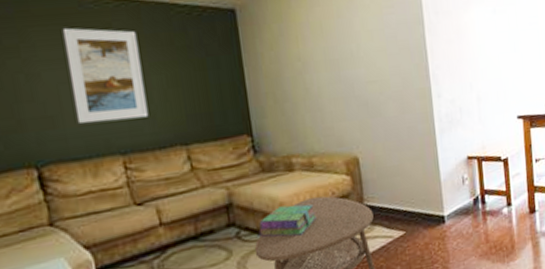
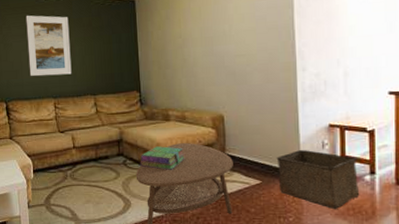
storage bin: none [418,188,500,251] -> present [276,150,360,210]

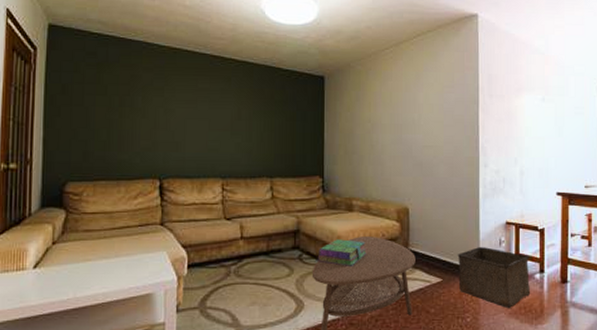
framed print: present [25,15,72,76] -> none [194,78,248,152]

